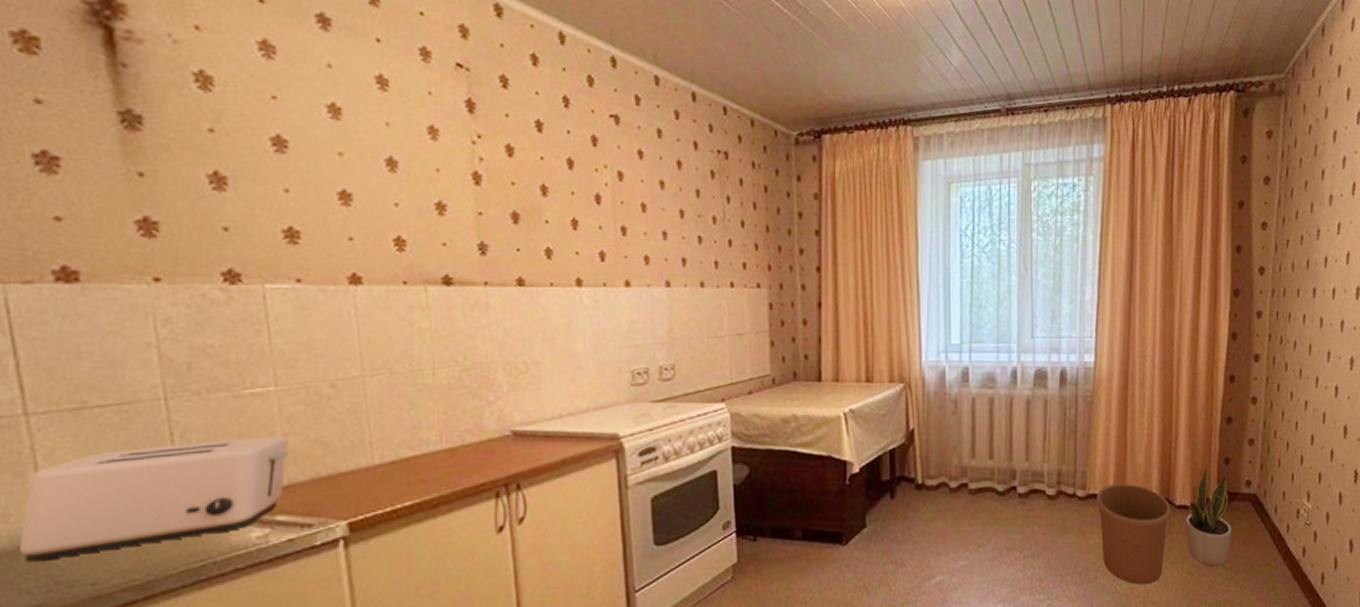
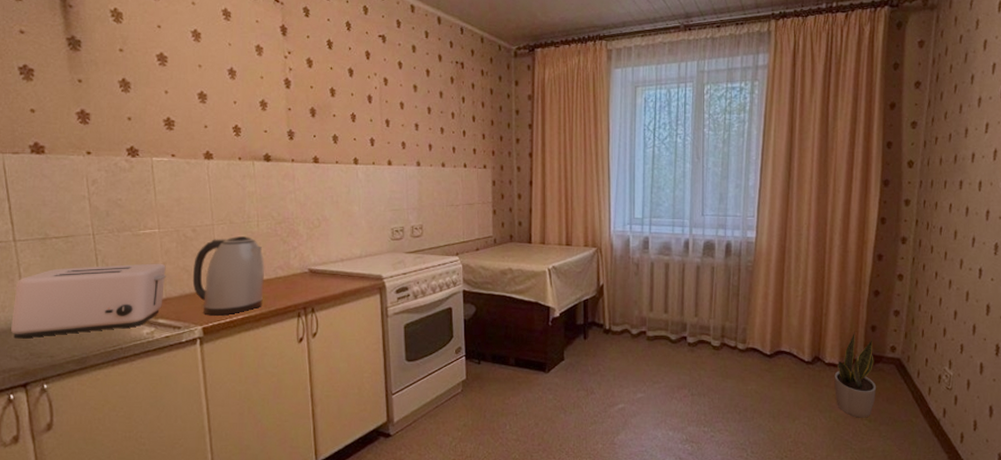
kettle: none [331,390,446,505] -> present [192,236,265,316]
bucket: present [1096,483,1171,585] -> none [755,341,821,427]

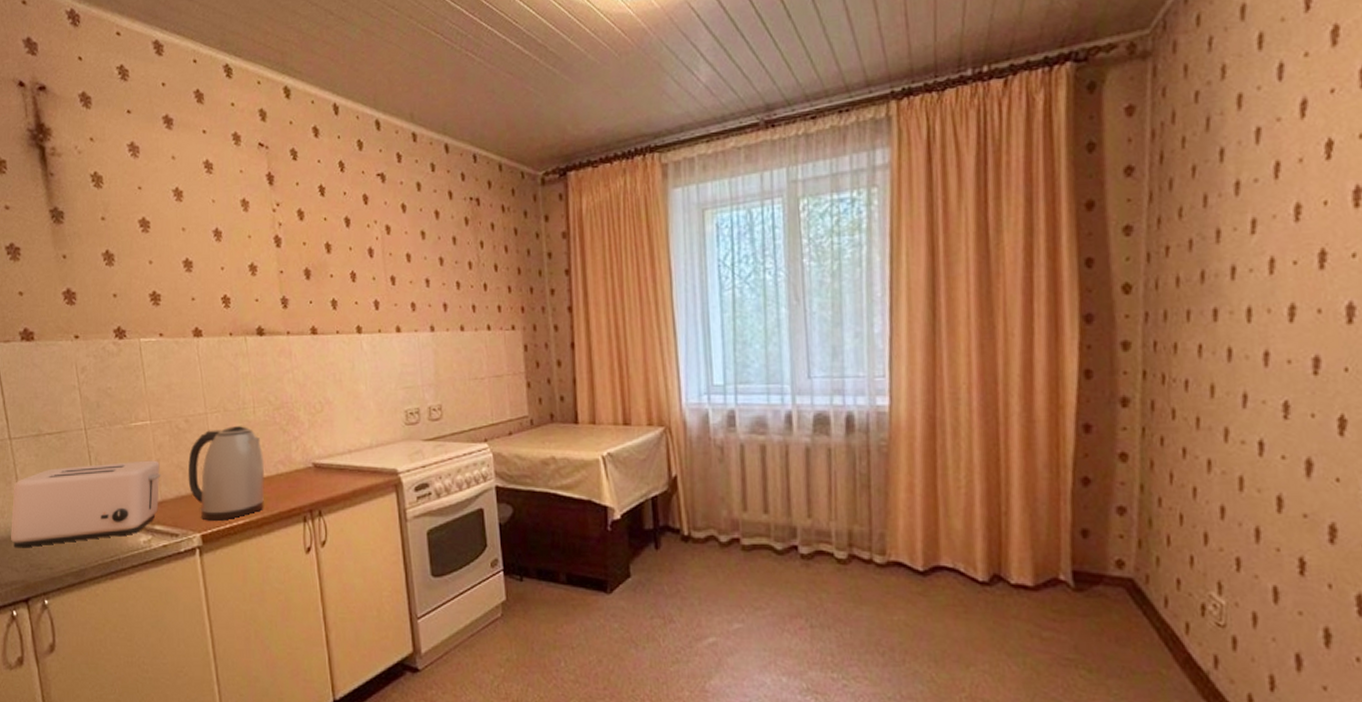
potted plant: present [834,331,877,418] -> none [1026,537,1098,666]

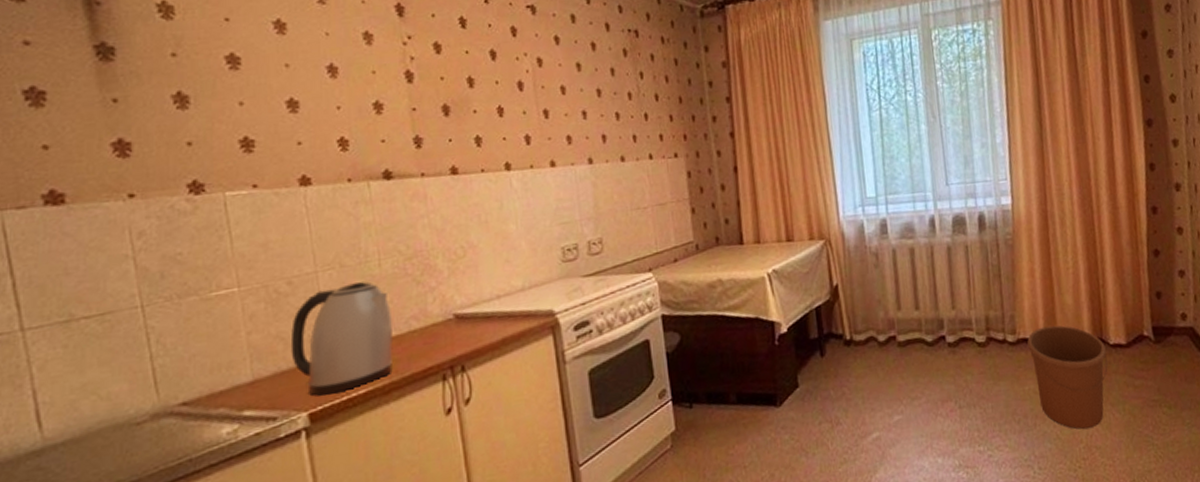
toaster: present [11,460,161,548] -> none [20,333,253,470]
bucket: none [900,551,1006,676] -> present [1027,325,1108,429]

